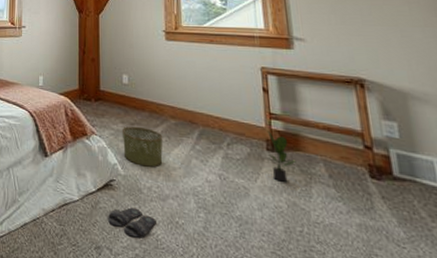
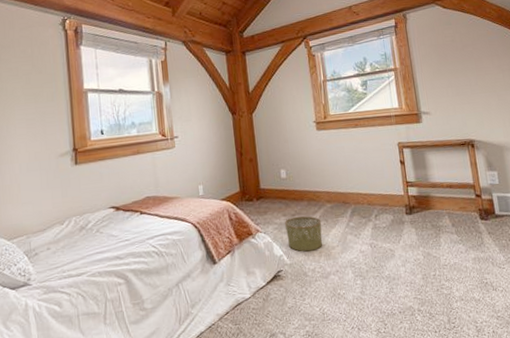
slippers: present [108,207,156,238] -> none [279,290,322,318]
potted plant: present [267,131,296,182] -> none [405,197,428,239]

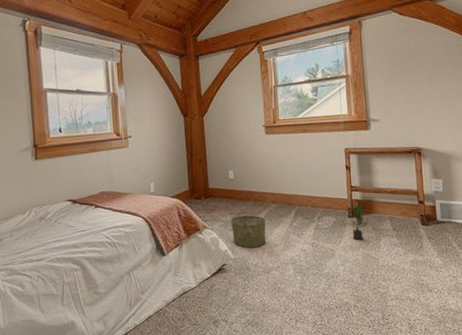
potted plant: none [405,197,428,239] -> present [348,201,370,240]

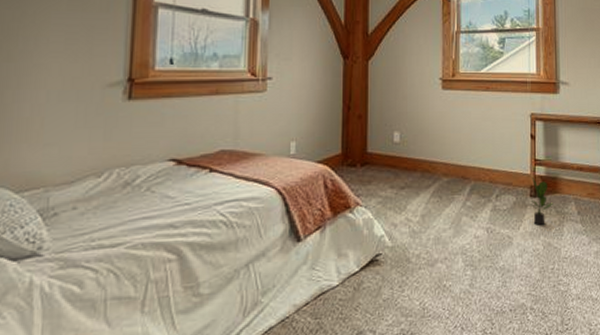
basket: present [230,215,266,248] -> none [390,189,435,233]

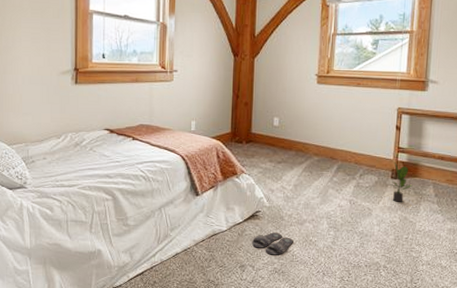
slippers: none [372,280,424,313] -> present [252,232,294,255]

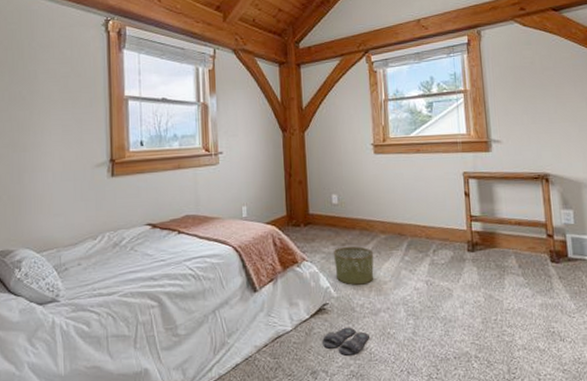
basket: none [269,164,306,198] -> present [333,246,374,285]
potted plant: present [391,162,413,202] -> none [468,233,493,278]

